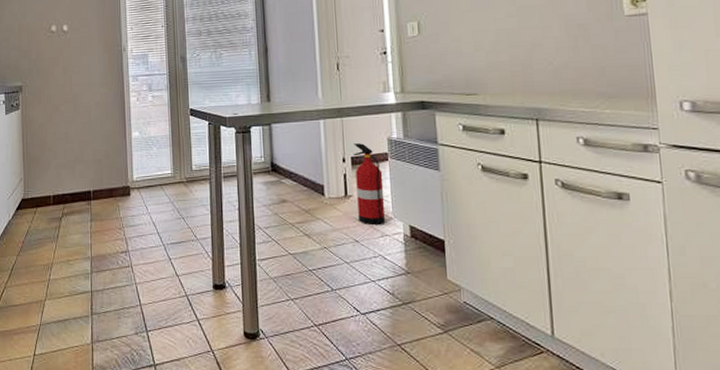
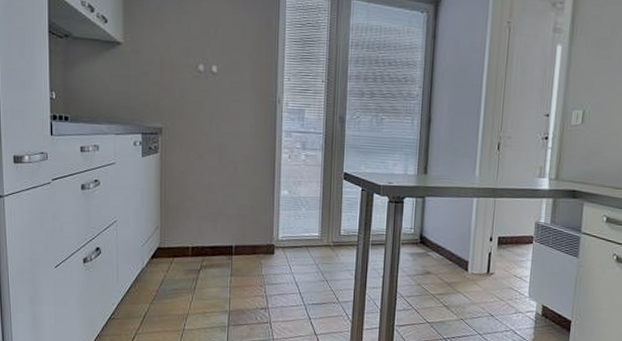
fire extinguisher: present [353,143,386,224] -> none [496,224,526,302]

